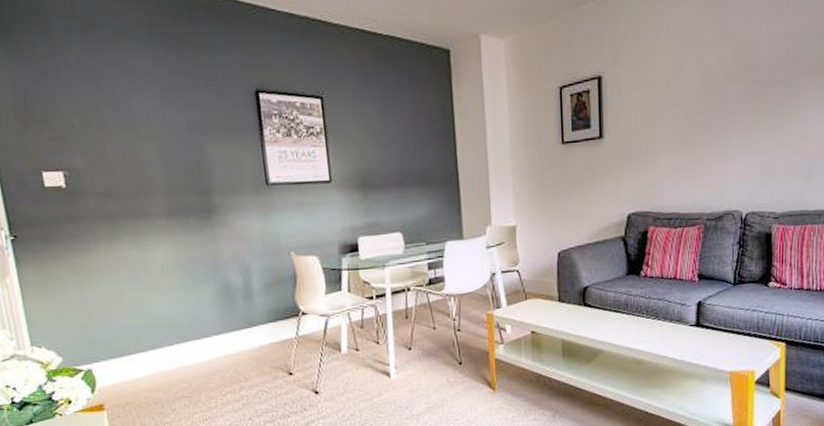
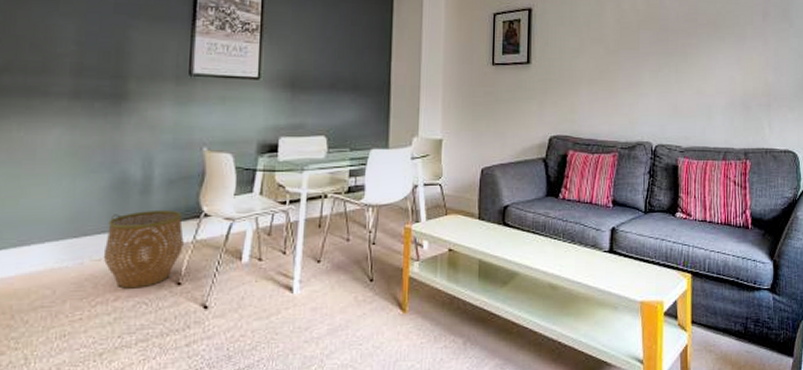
basket: none [222,311,289,380] -> present [103,211,184,289]

